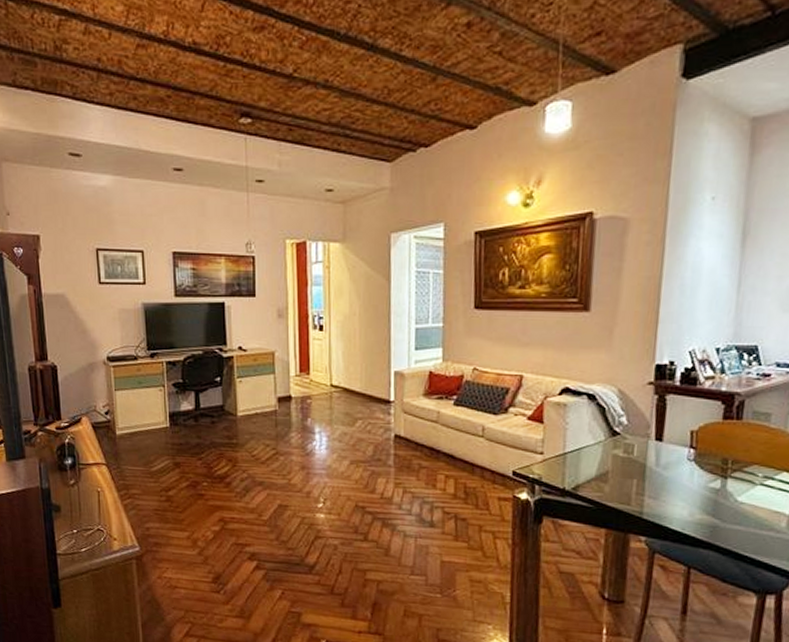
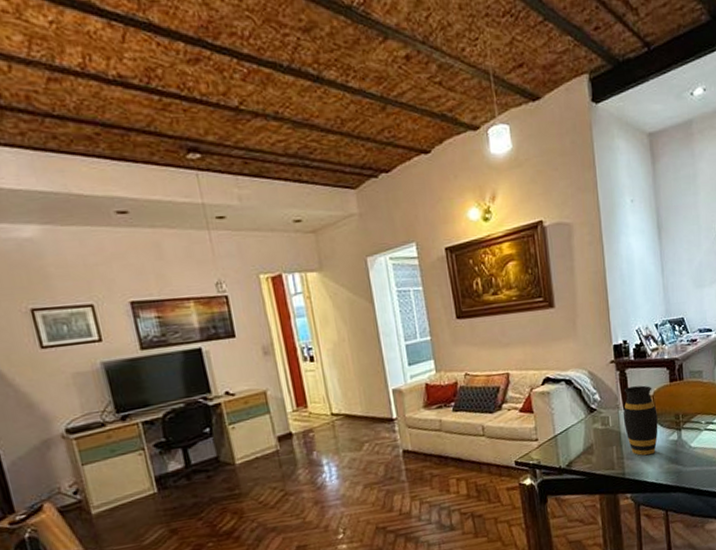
vase: none [652,416,699,499] -> present [623,385,658,456]

